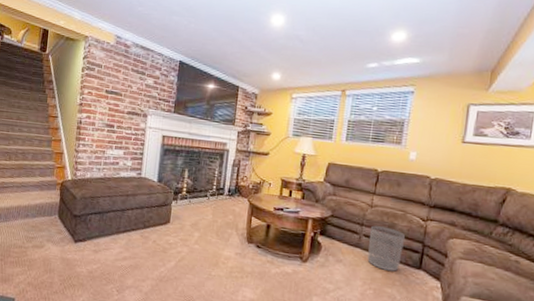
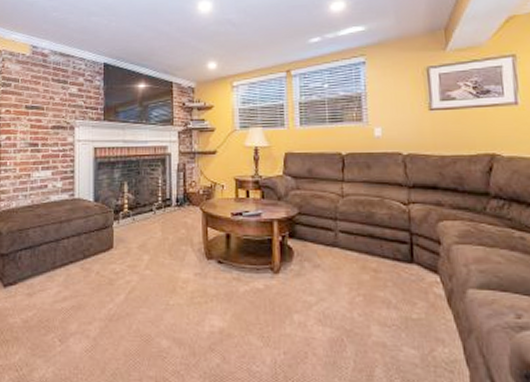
waste bin: present [367,225,405,271] -> none [345,218,388,270]

